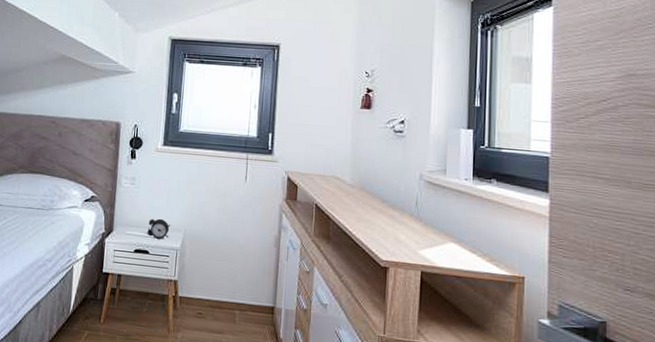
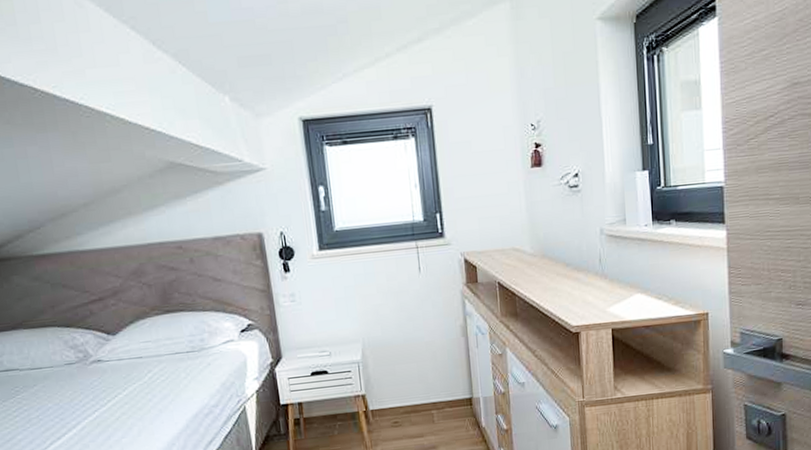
alarm clock: present [147,218,170,239] -> none [320,333,347,356]

